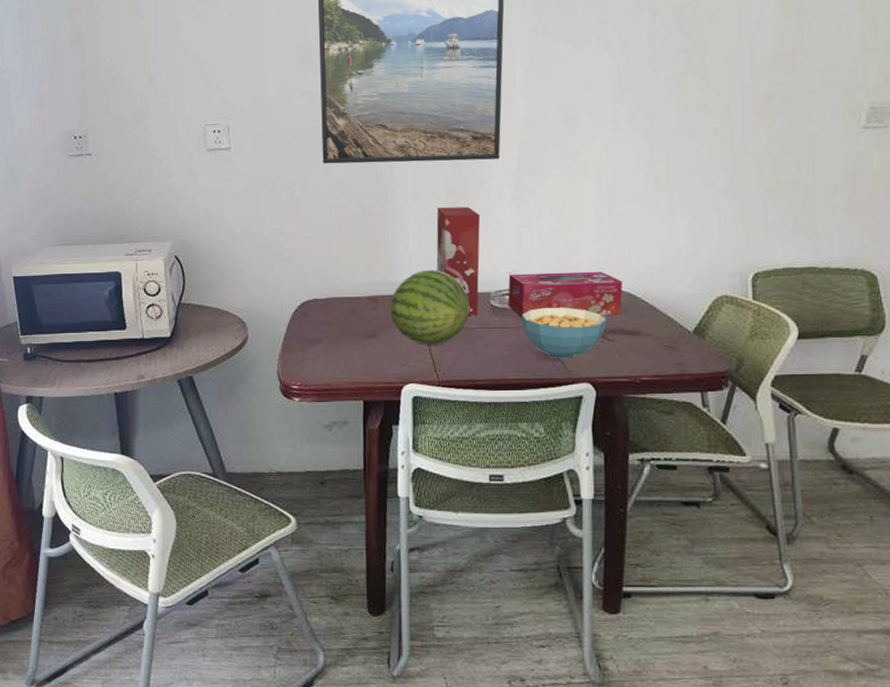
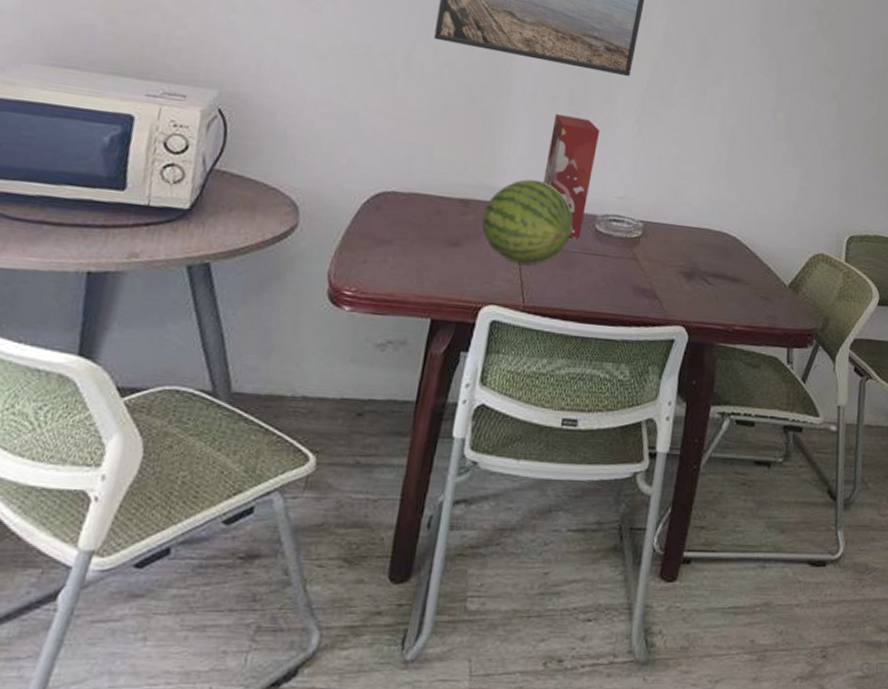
tissue box: present [508,271,623,318] -> none [613,199,731,259]
cereal bowl: present [521,307,607,359] -> none [624,240,711,298]

